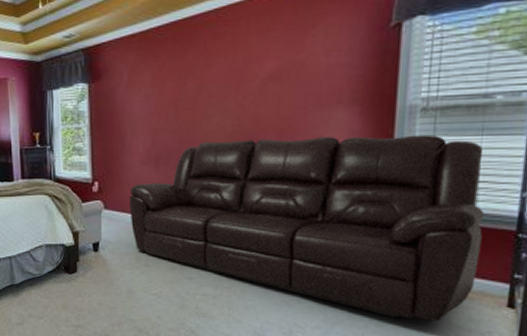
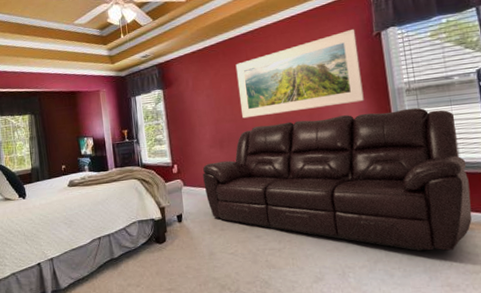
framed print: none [188,14,365,130] -> present [235,28,364,119]

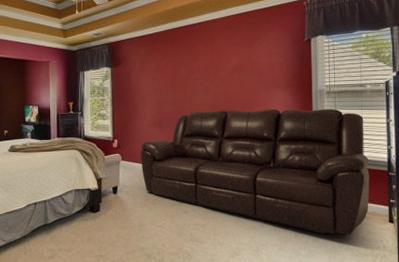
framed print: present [235,28,364,119] -> none [181,32,291,103]

